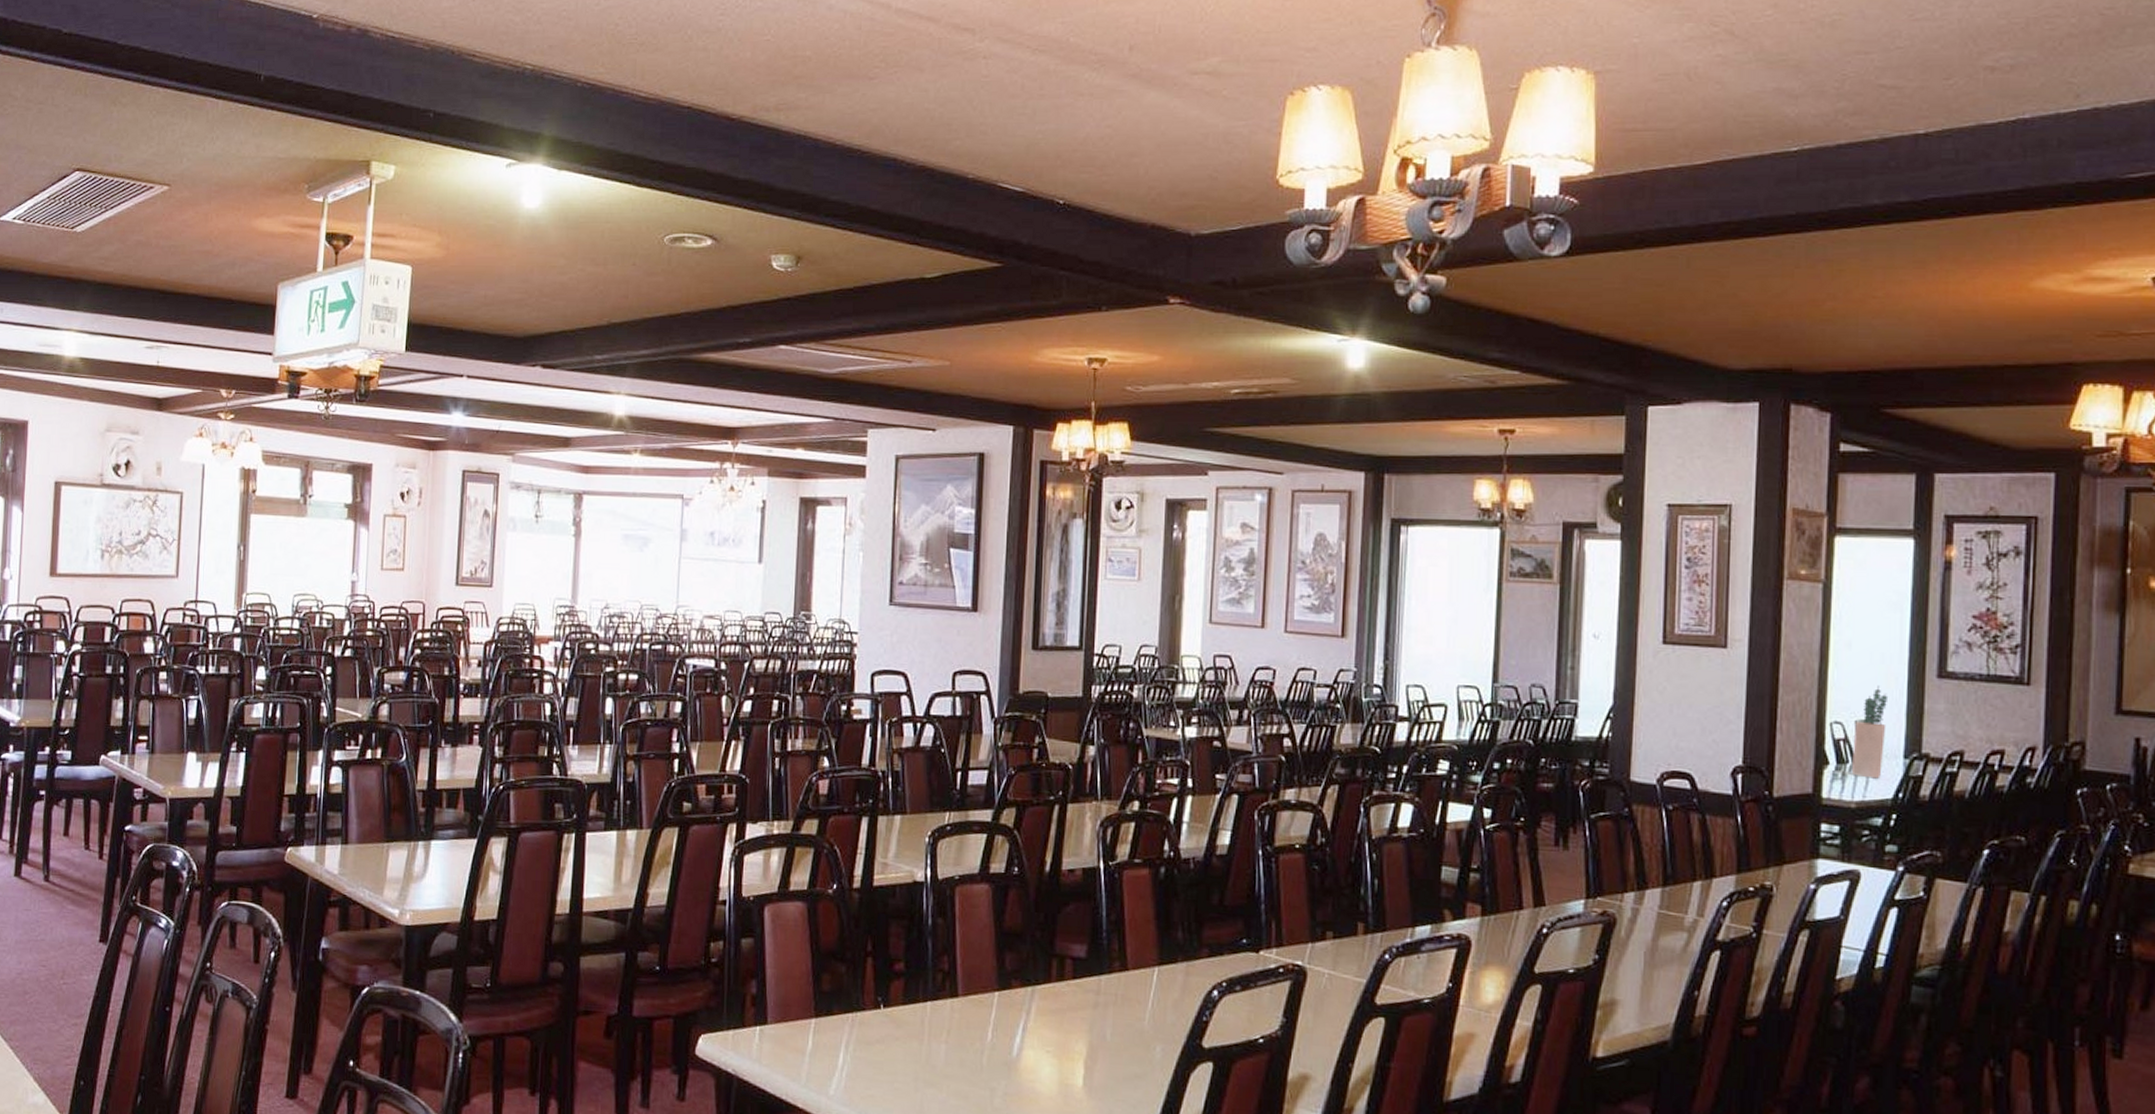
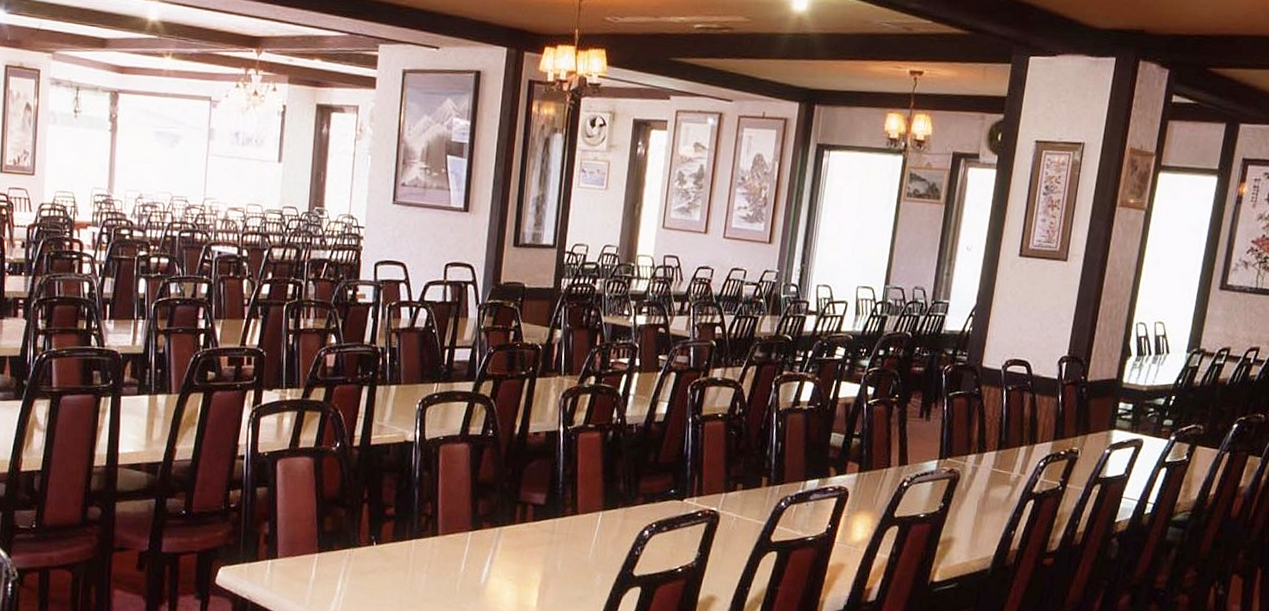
vase: present [1851,685,1889,779] -> none [1146,294,1182,368]

